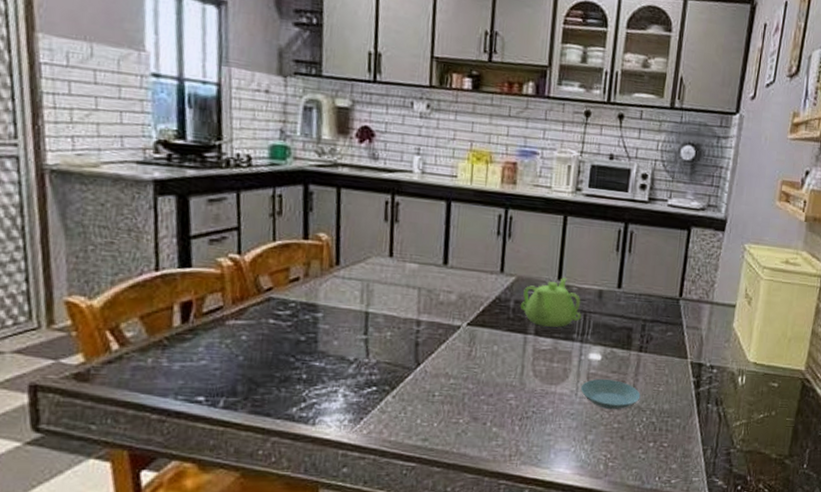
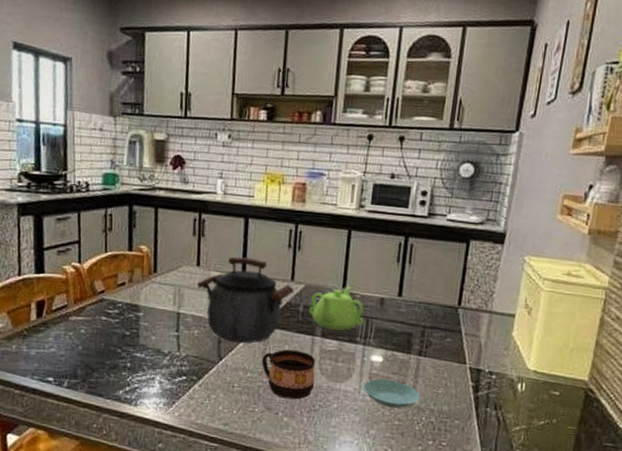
kettle: none [389,245,504,346] -> present [197,256,294,344]
cup: none [467,350,529,407] -> present [261,349,316,400]

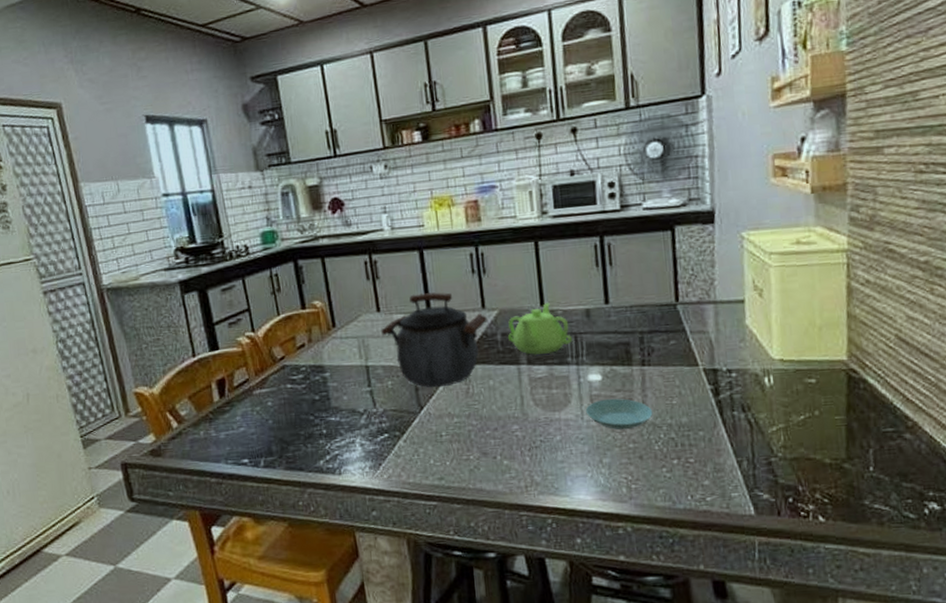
cup: present [261,349,316,400] -> none [466,384,530,440]

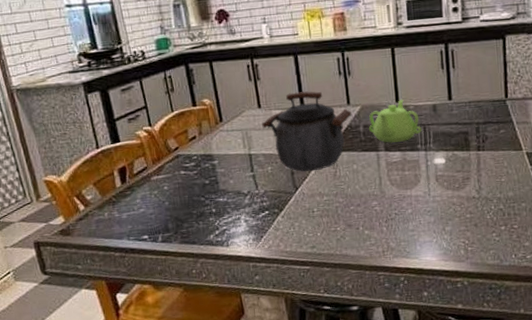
saucer: present [585,398,653,430] -> none [432,177,486,204]

